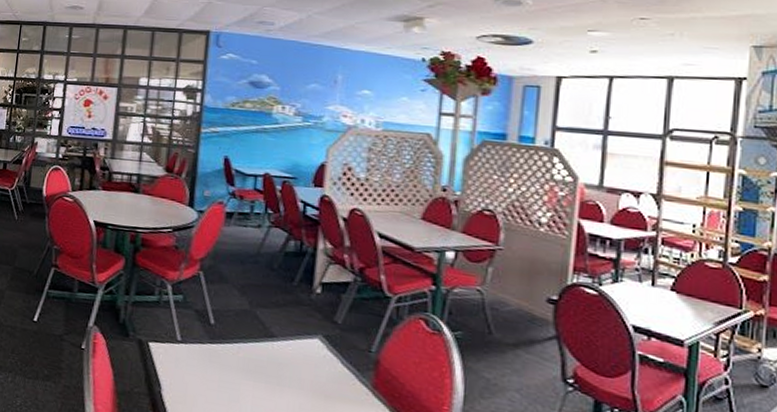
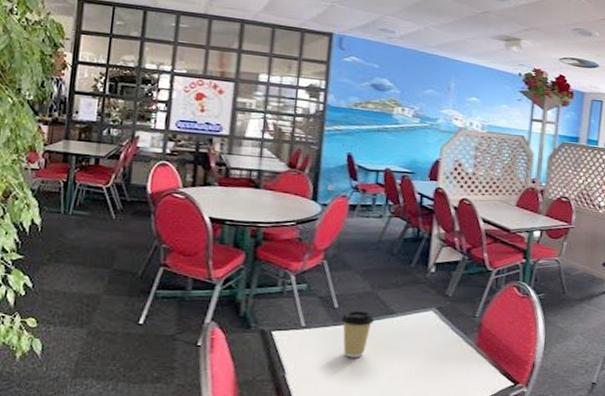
coffee cup: none [218,328,252,383] -> present [341,310,374,358]

